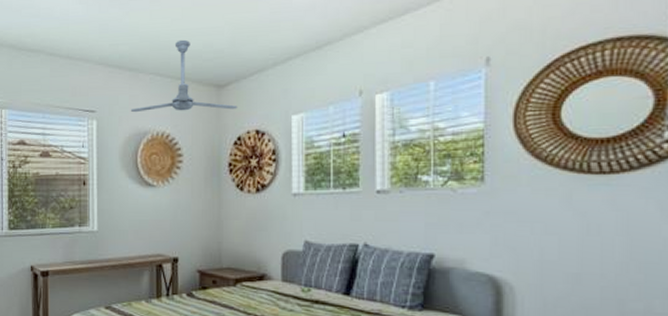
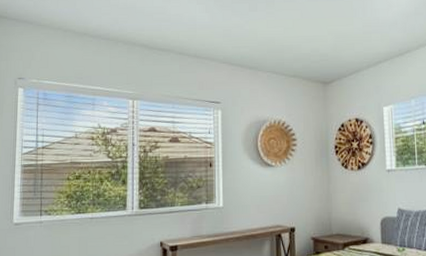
ceiling fan: present [130,39,238,113] -> none [251,45,341,104]

